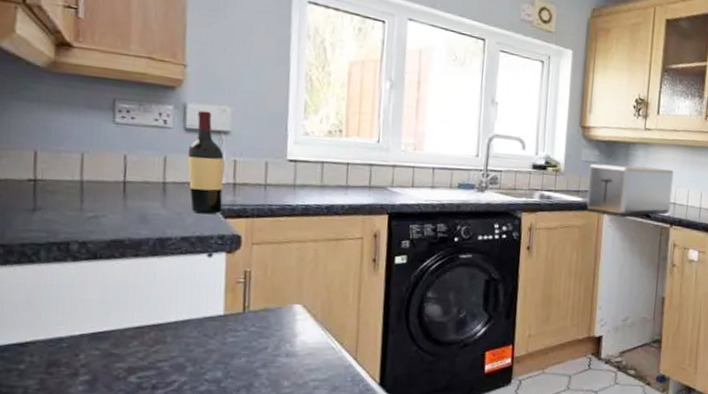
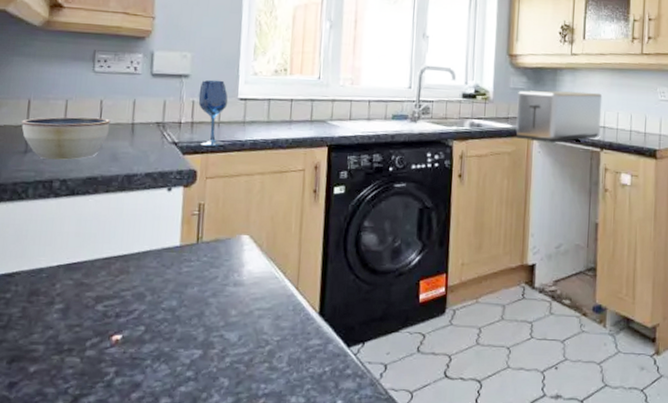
bowl: none [26,172,137,220] -> present [20,117,111,160]
wine bottle: present [187,110,224,214] -> none [153,57,184,151]
wineglass: none [240,137,276,211] -> present [198,79,229,147]

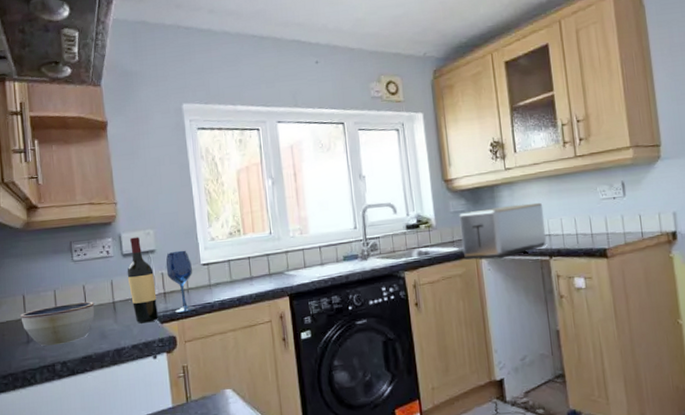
wine bottle: none [153,57,184,151] -> present [127,237,158,324]

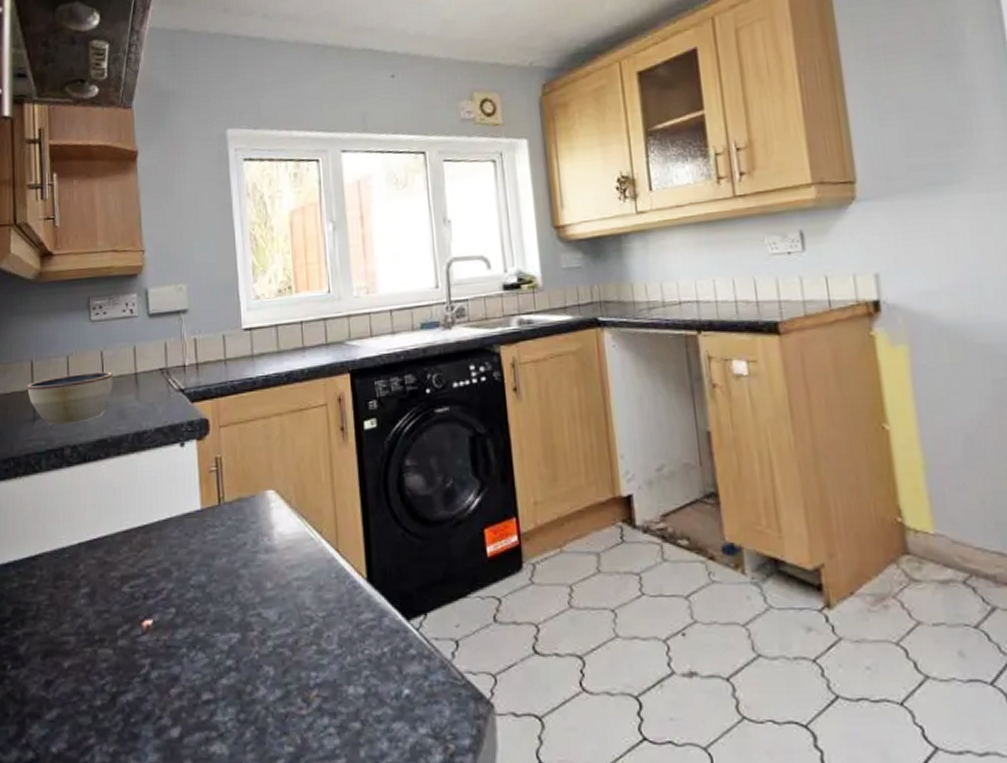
wine bottle: present [127,237,158,324] -> none [153,293,188,401]
wineglass: present [165,250,196,313] -> none [199,310,234,390]
toaster: present [459,202,547,260] -> none [573,257,694,333]

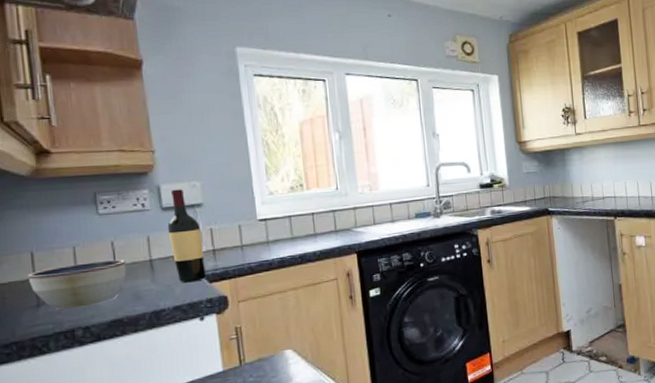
wine bottle: none [153,293,188,401] -> present [167,189,206,283]

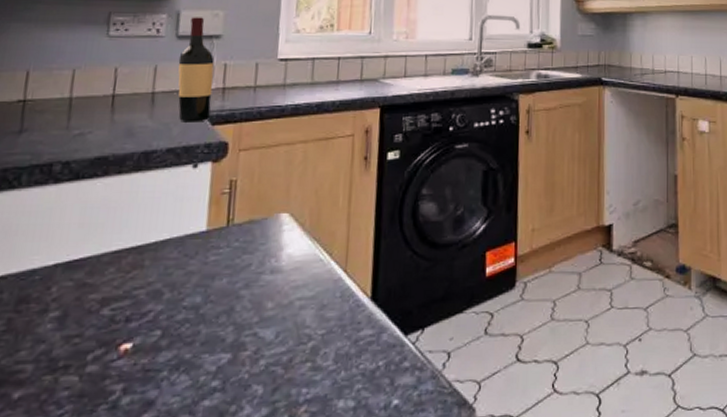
bowl: present [26,259,127,310] -> none [16,87,126,139]

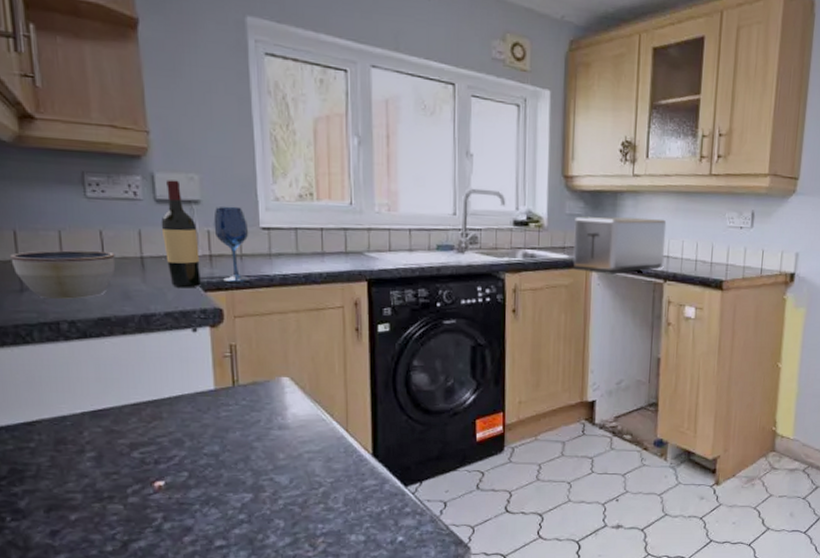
bowl: none [16,87,126,139] -> present [9,250,116,299]
wineglass: none [231,39,267,114] -> present [213,206,251,282]
toaster: none [586,35,675,92] -> present [573,216,667,275]

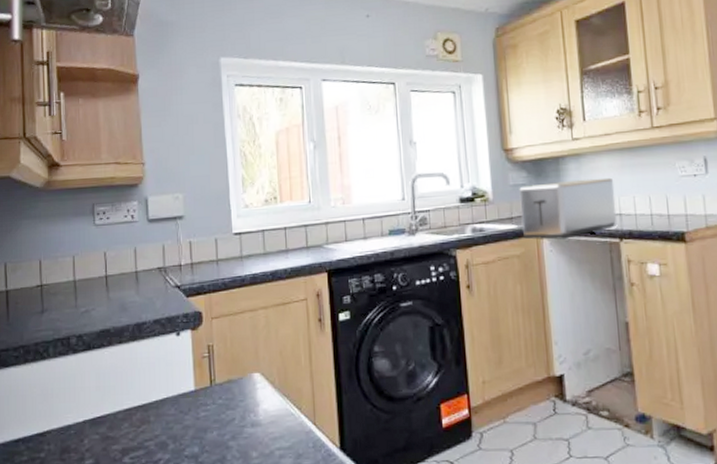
bowl: present [9,250,116,299] -> none [35,269,116,317]
wine bottle: present [161,180,201,288] -> none [152,201,184,296]
wineglass: present [213,206,251,282] -> none [194,217,225,286]

